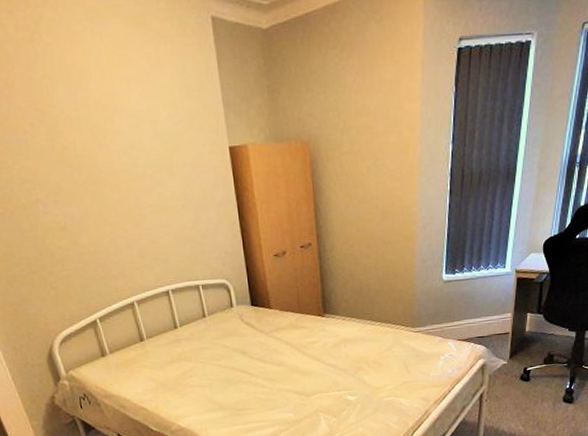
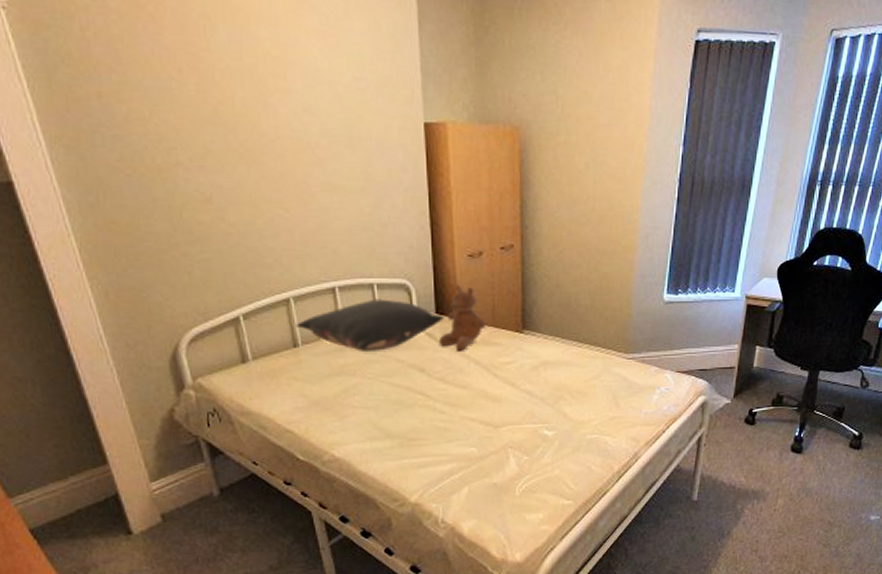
pillow: none [140,297,258,341] -> present [295,299,444,351]
teddy bear: none [255,280,294,335] -> present [438,284,487,351]

